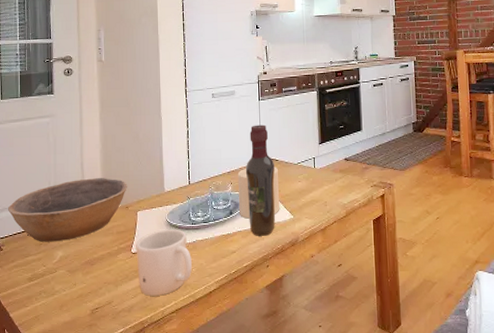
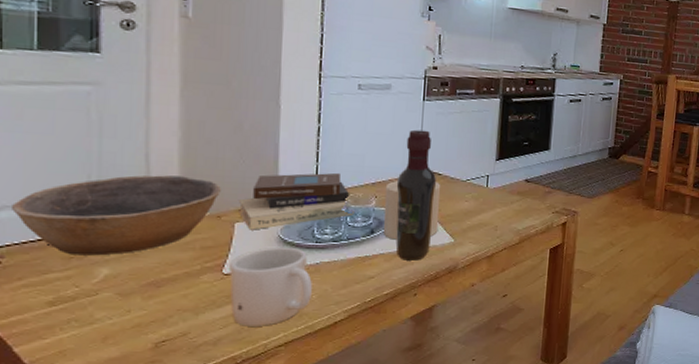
books: none [138,165,217,217] -> present [238,172,354,230]

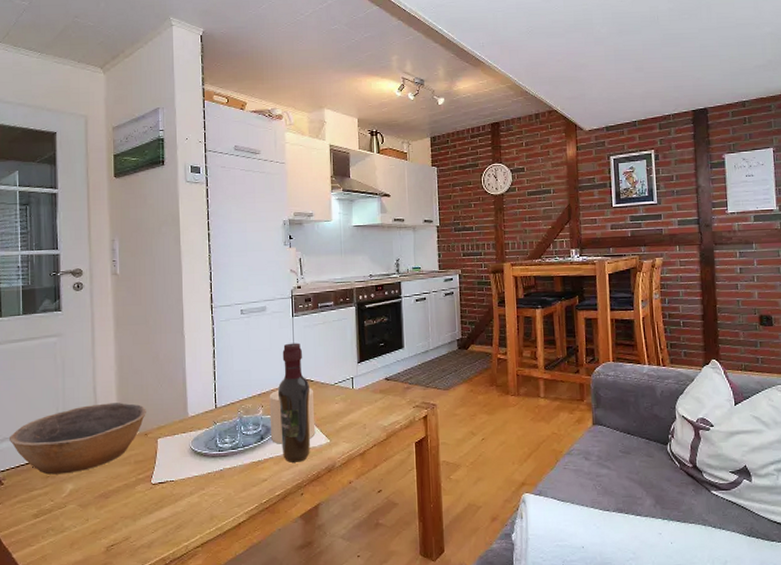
mug: present [229,246,313,326] -> none [156,456,220,530]
books: present [238,172,354,230] -> none [159,388,246,444]

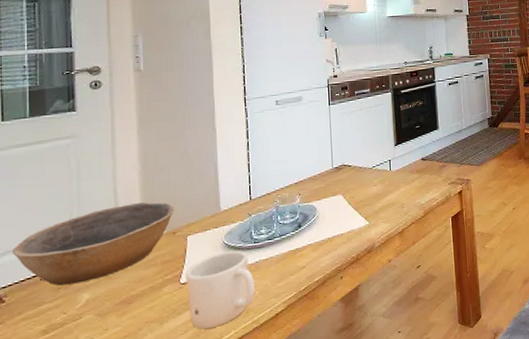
mug: none [156,456,220,530] -> present [186,250,256,329]
candle: present [269,388,316,444] -> none [306,173,354,231]
wine bottle: present [277,343,310,463] -> none [315,130,349,248]

